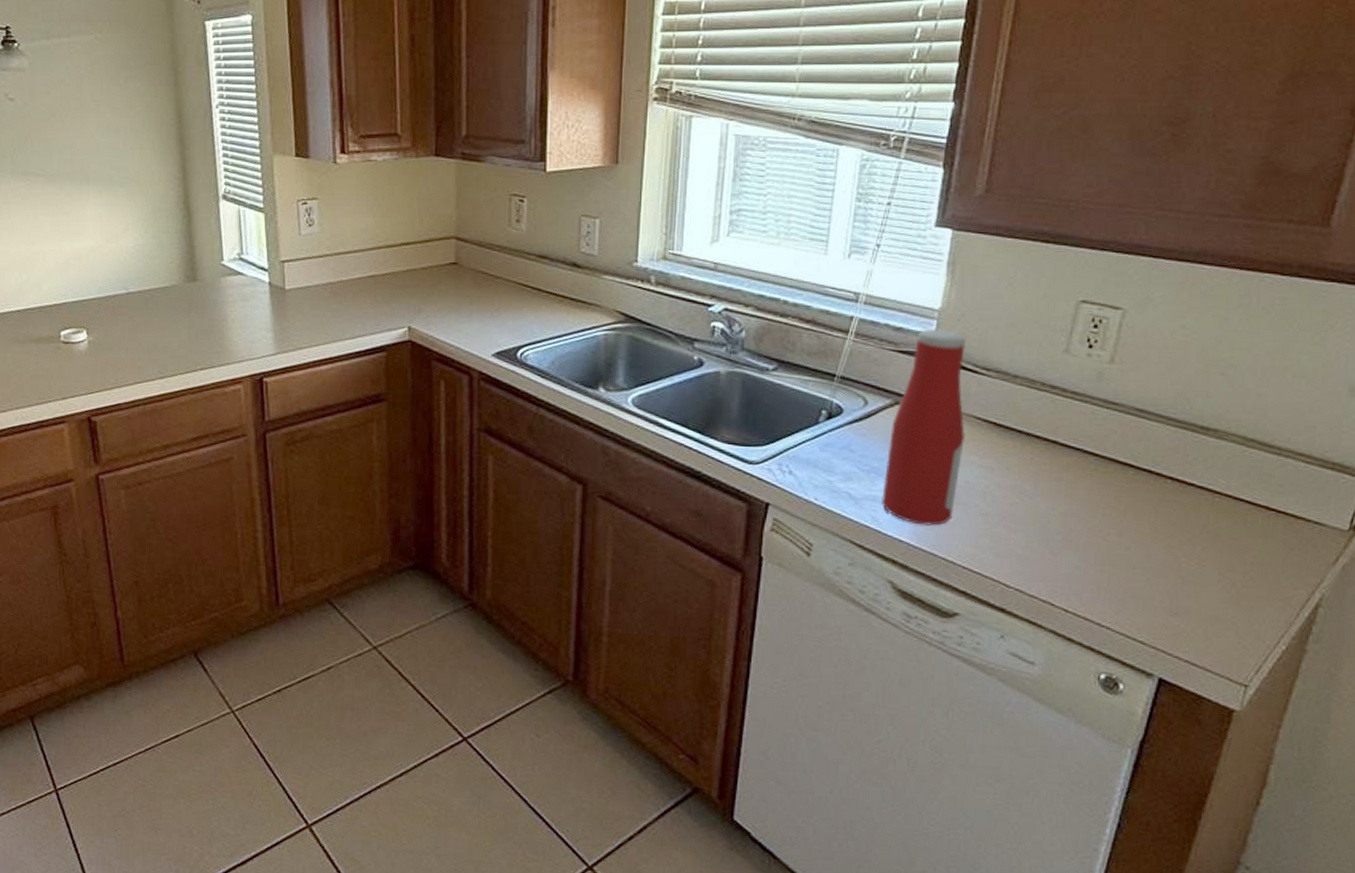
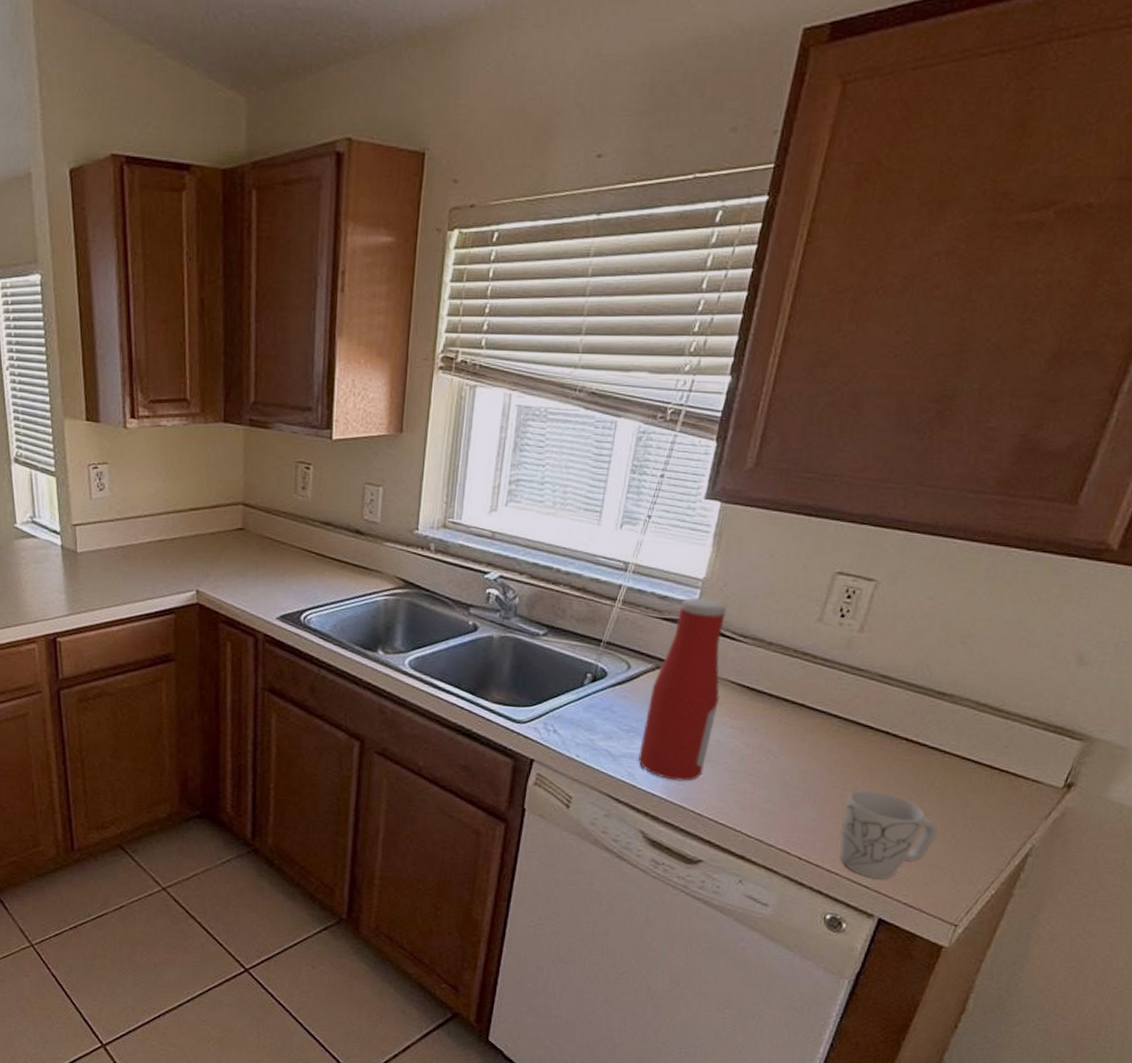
mug: none [1109,533,1217,633] -> present [840,789,939,879]

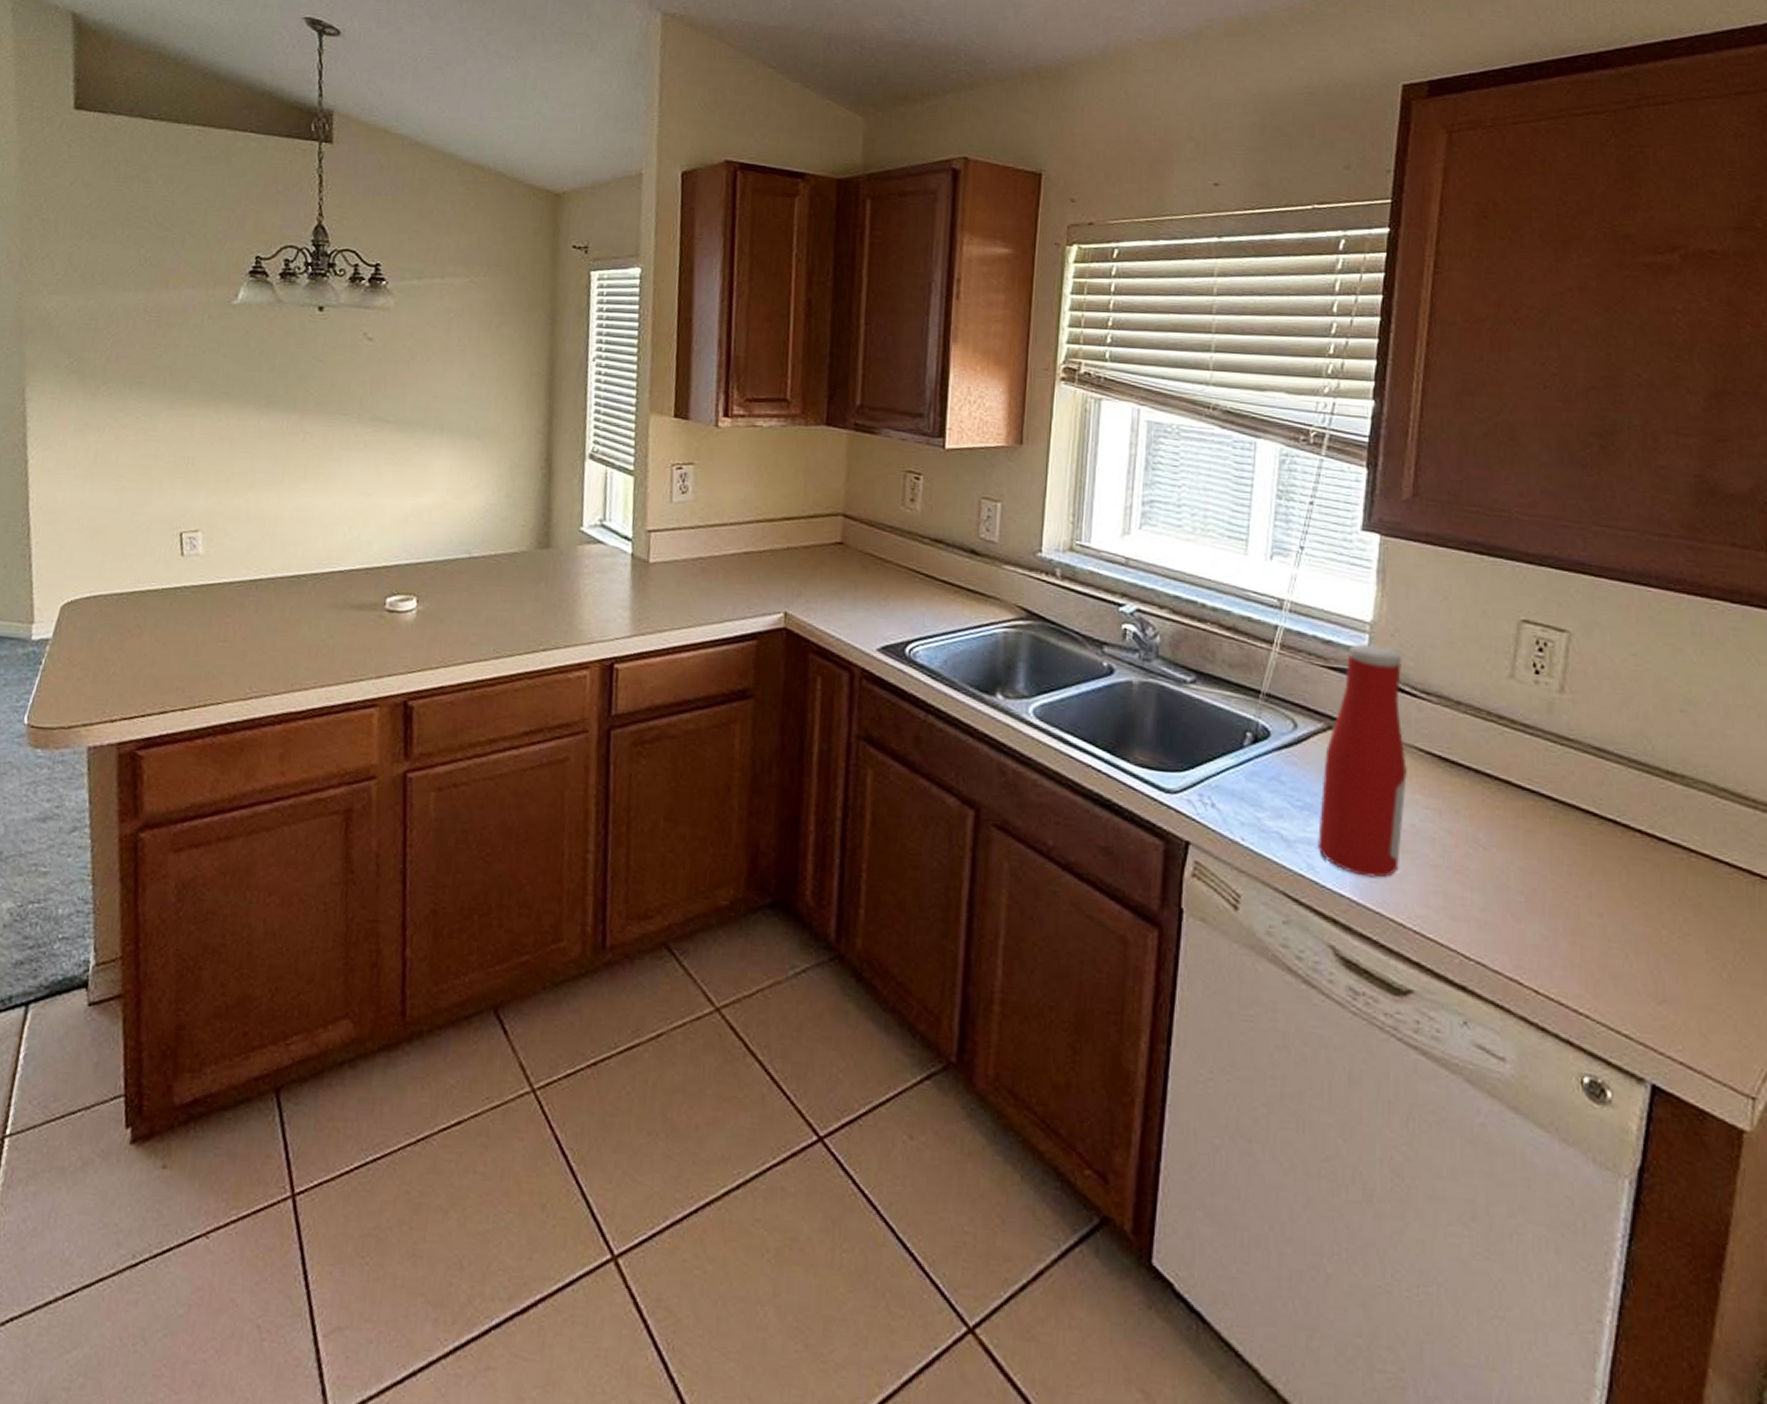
mug: present [840,789,939,879] -> none [1581,896,1704,1026]

